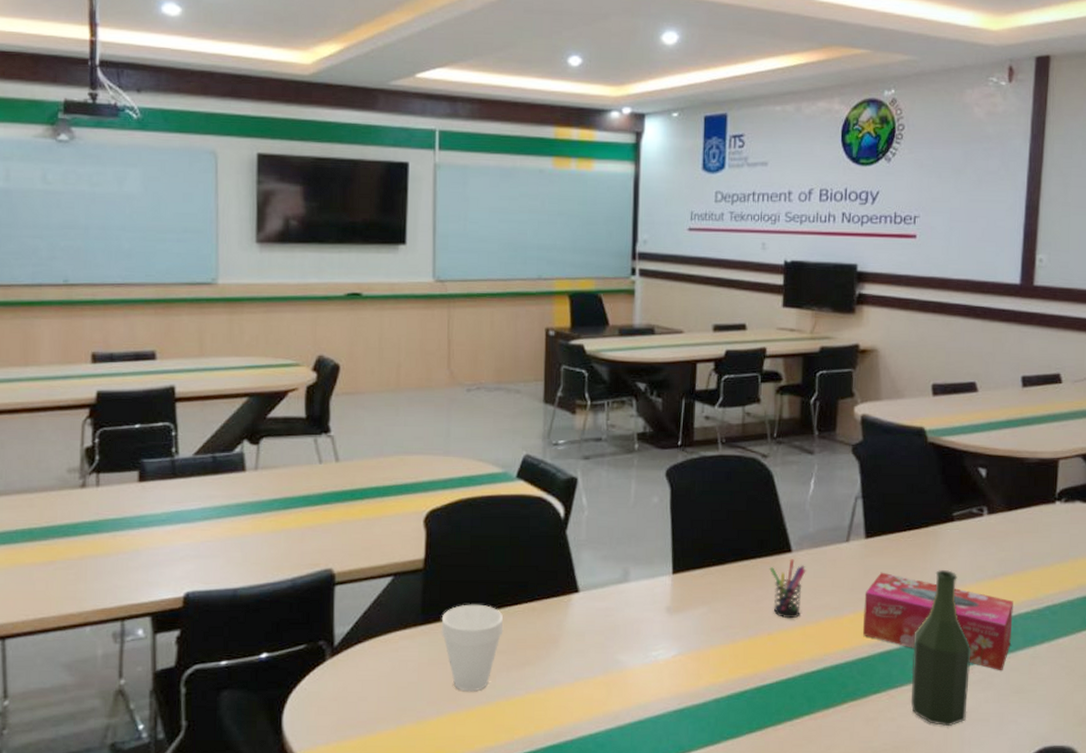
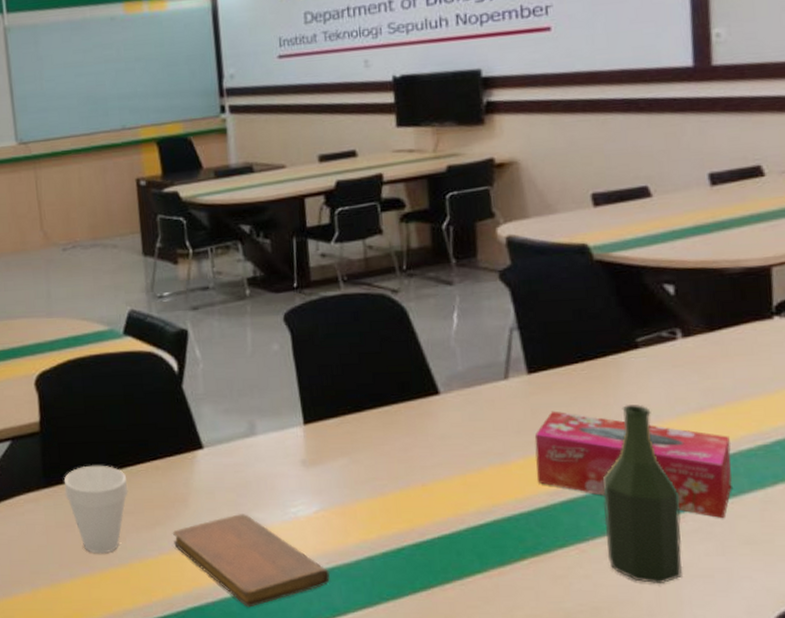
notebook: none [540,656,681,745] -> present [172,514,331,608]
pen holder: present [769,559,806,619] -> none [415,401,460,468]

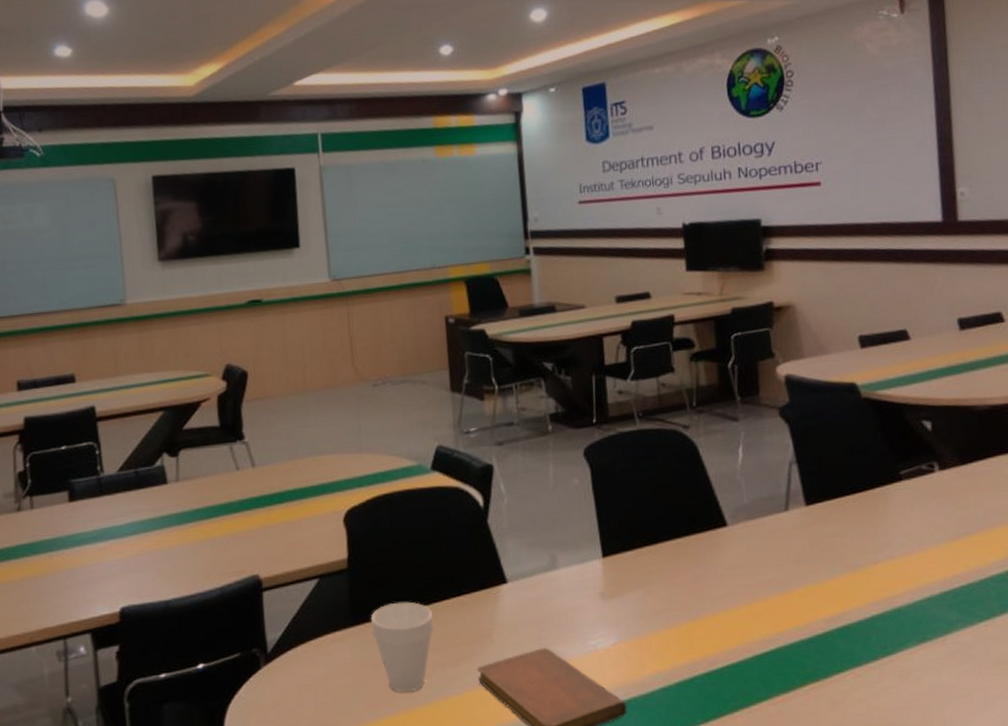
tissue box: present [534,410,732,519] -> none [812,540,986,641]
bottle: present [603,404,683,584] -> none [873,534,945,706]

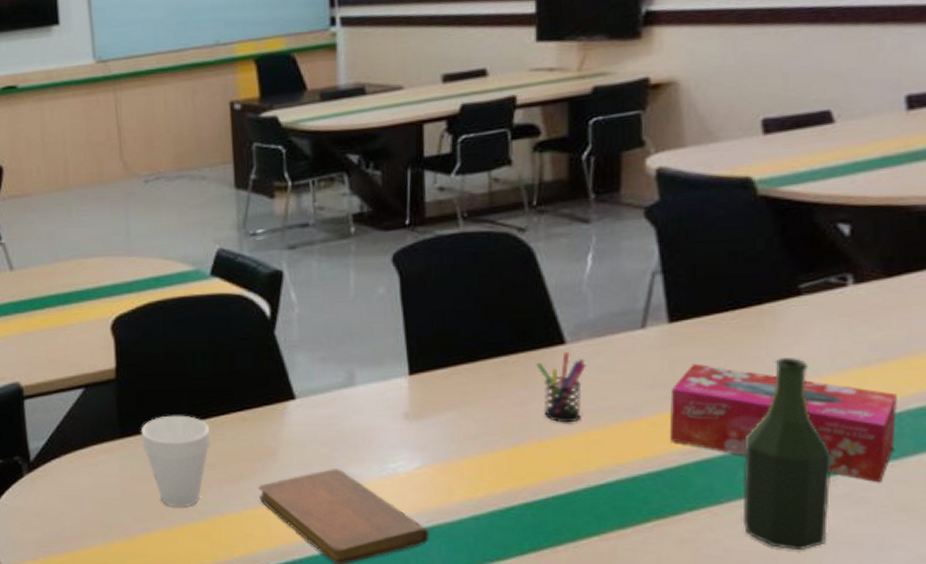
pen holder: none [705,533,745,597] -> present [536,352,587,423]
tissue box: none [812,540,986,641] -> present [670,363,897,483]
bottle: none [873,534,945,706] -> present [742,358,832,551]

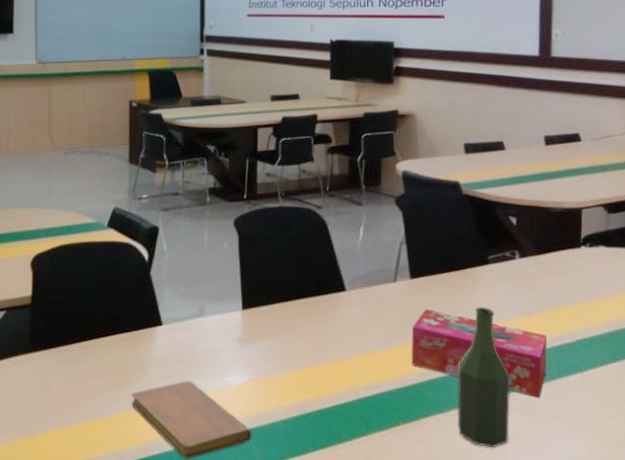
cup: present [140,415,211,508] -> none [46,335,99,411]
pen holder: present [536,352,587,423] -> none [327,297,359,350]

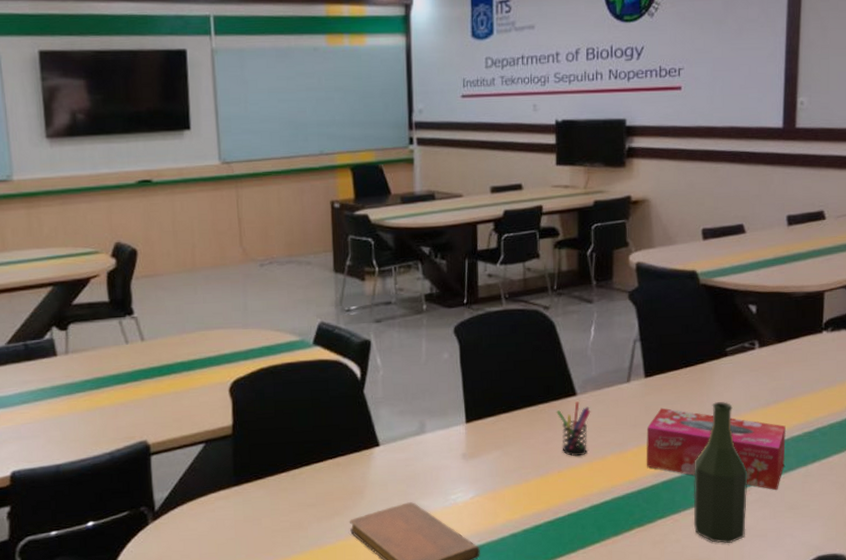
pen holder: none [327,297,359,350] -> present [556,401,591,457]

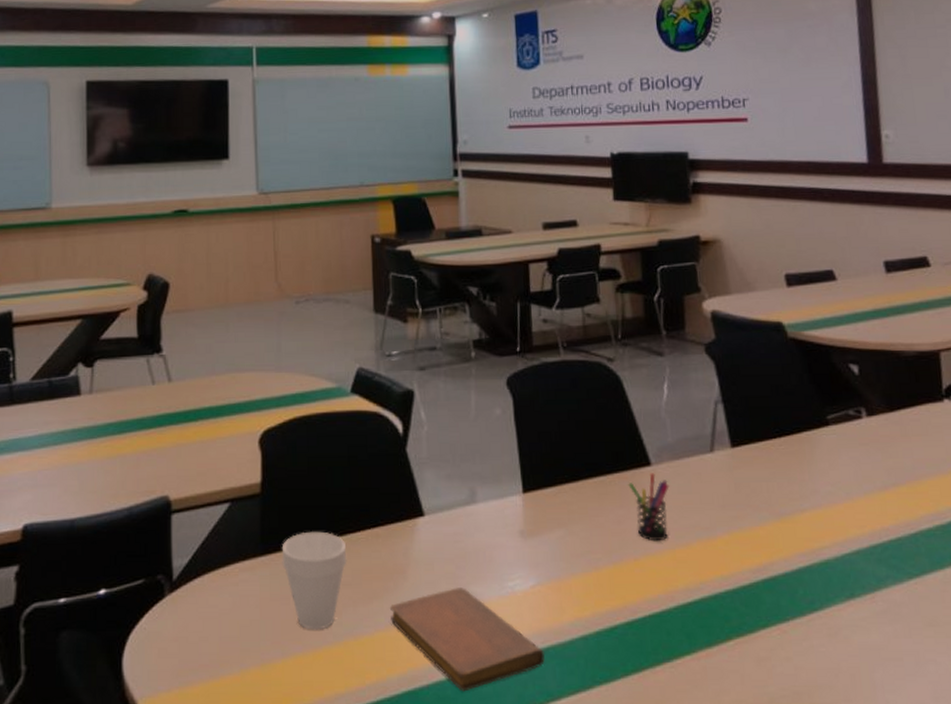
cup: none [253,463,312,544] -> present [281,531,347,630]
tissue box: present [646,407,786,491] -> none [738,485,915,600]
bottle: present [693,402,748,544] -> none [800,482,875,668]

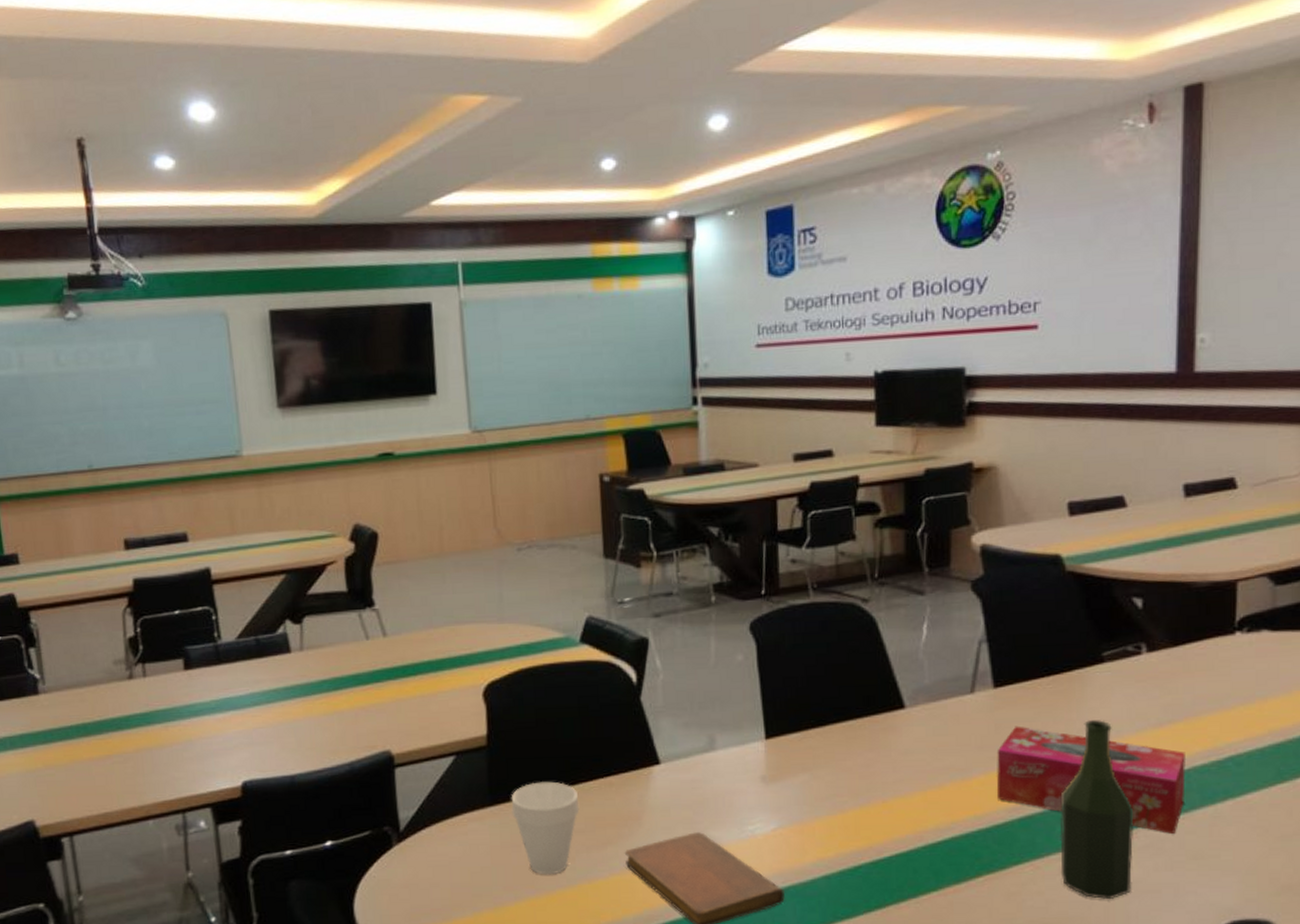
pen holder: present [628,473,669,542] -> none [879,716,924,784]
tissue box: none [738,485,915,600] -> present [997,726,1185,835]
bottle: none [800,482,875,668] -> present [1060,720,1134,900]

